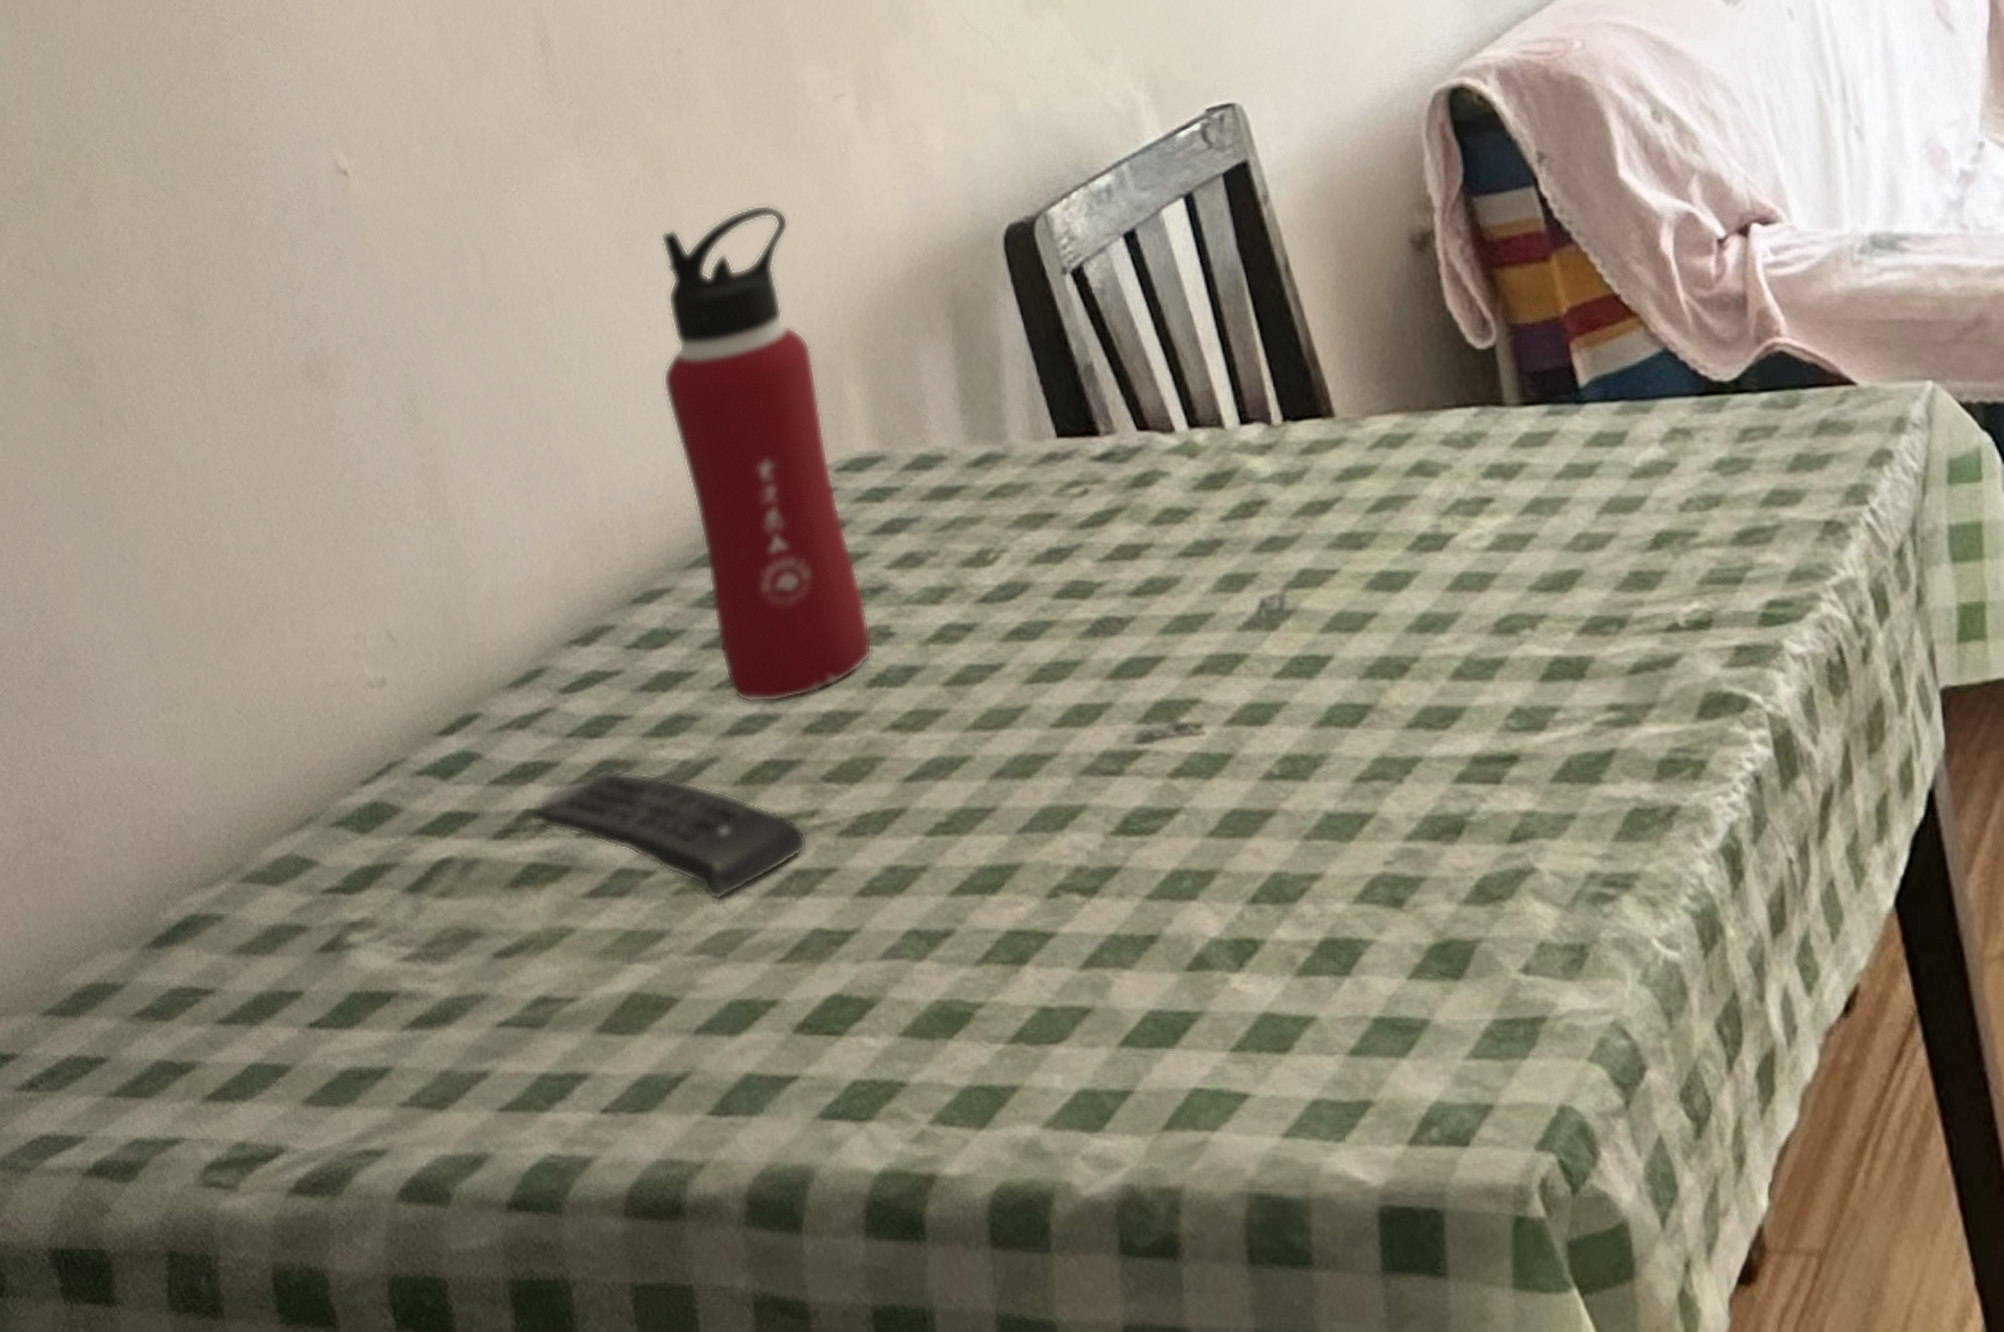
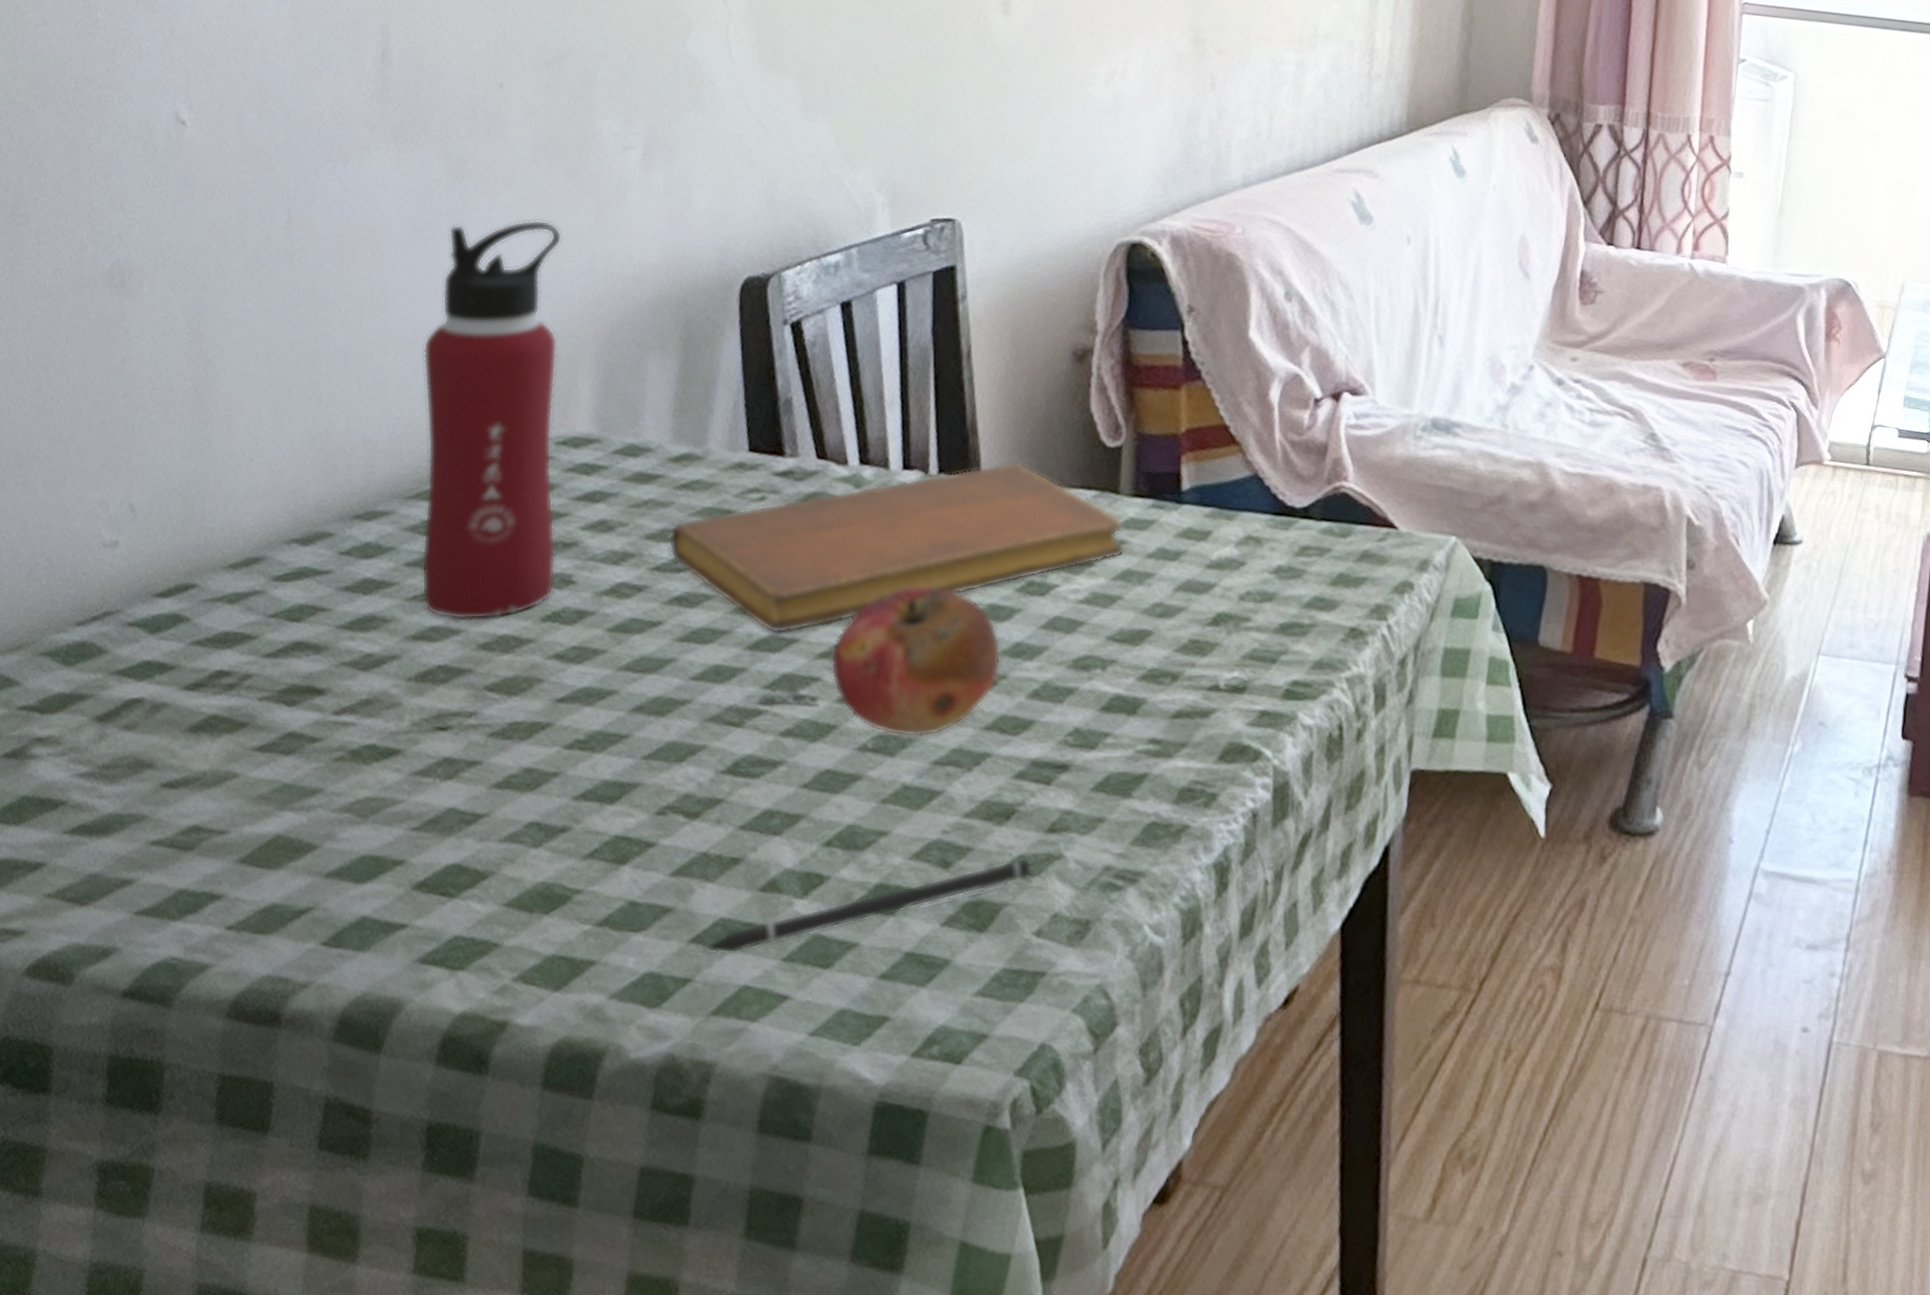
remote control: present [531,770,808,900] -> none [222,650,462,772]
notebook: none [987,389,1528,655] -> present [668,461,1126,634]
pen: none [1136,878,1503,1055] -> present [702,857,1033,954]
fruit: none [1206,563,1410,754] -> present [830,587,1002,738]

